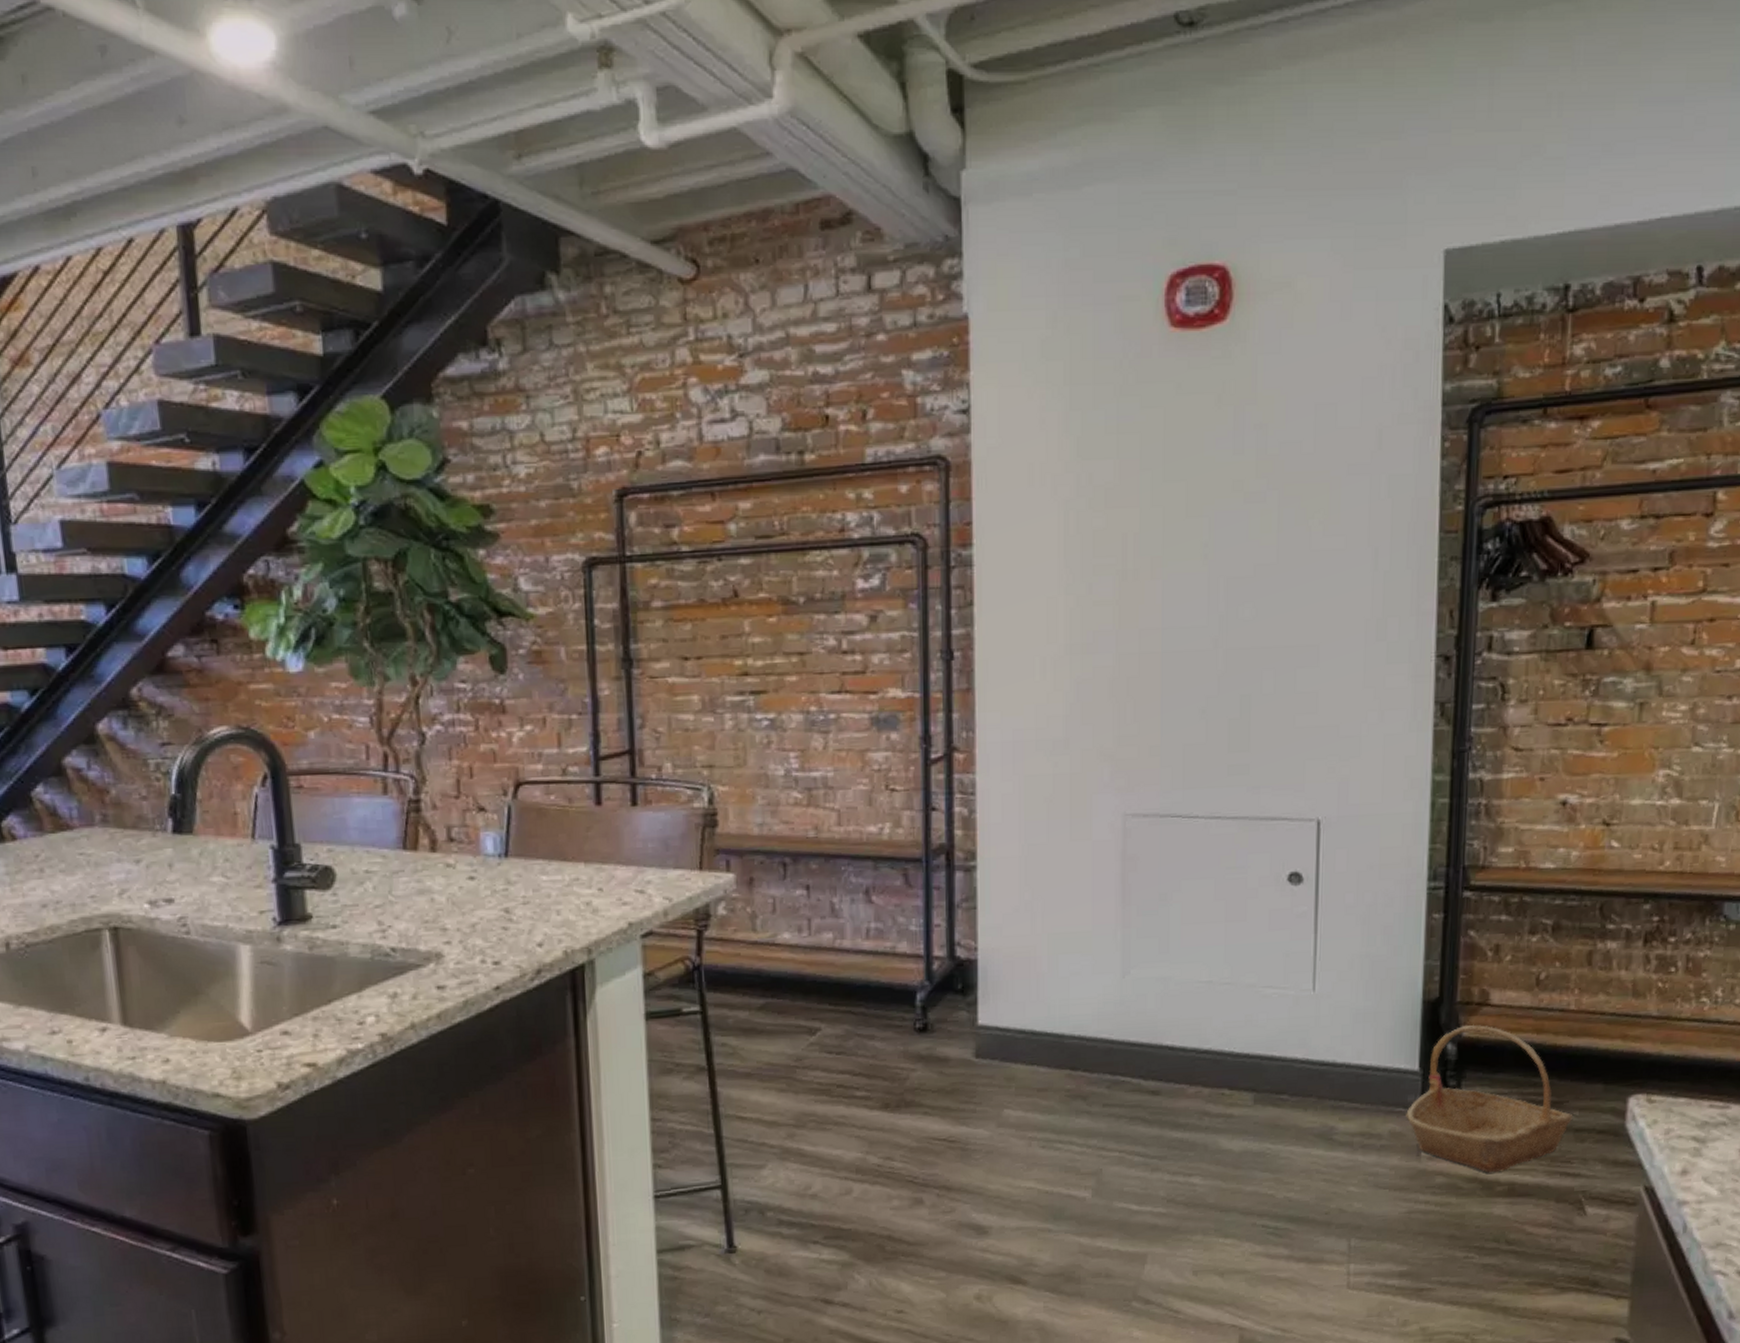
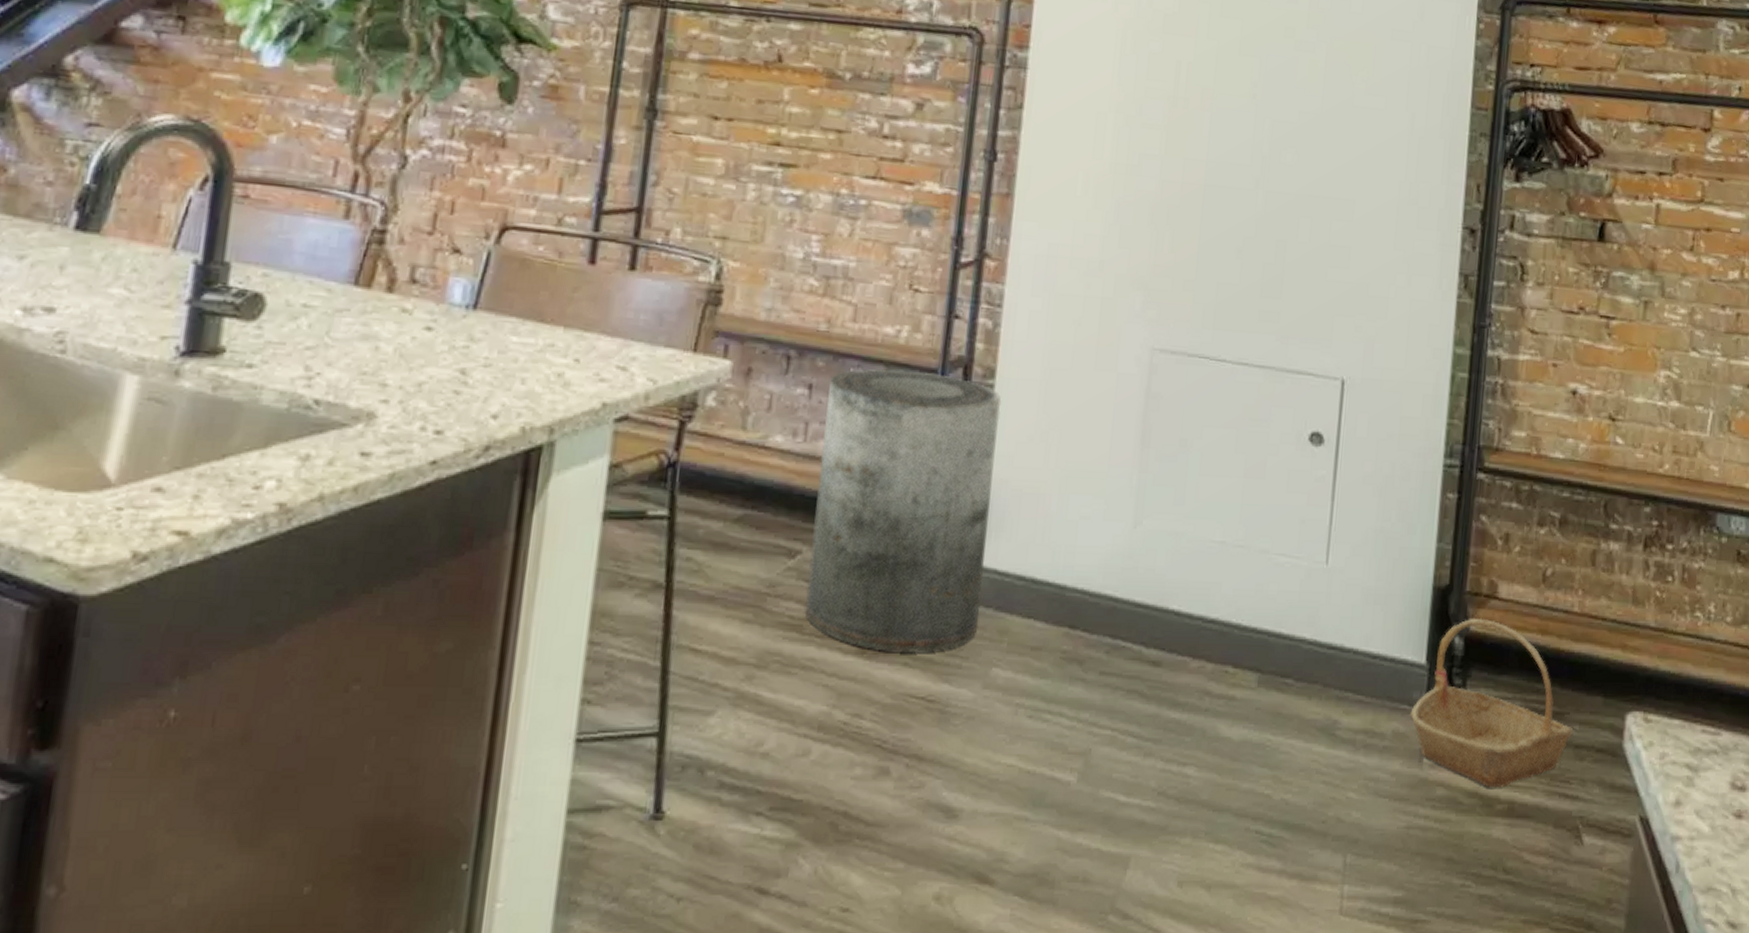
trash can: none [824,862,987,1104] -> present [804,369,1002,654]

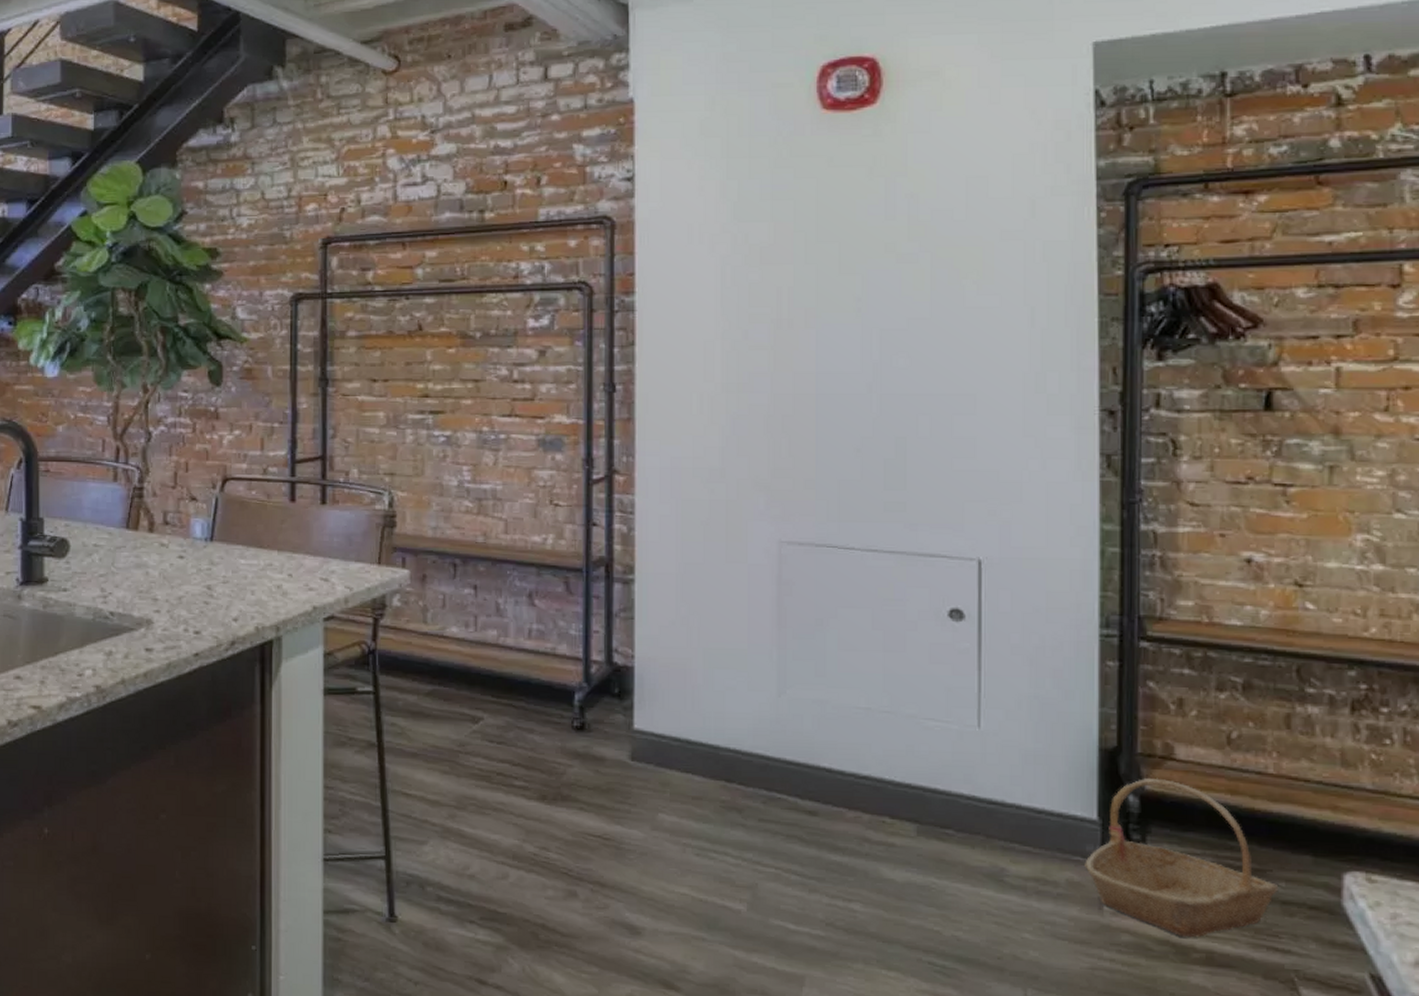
trash can: present [804,369,1002,654] -> none [490,571,643,801]

